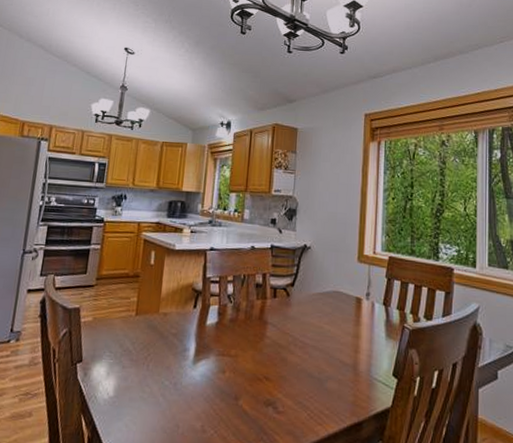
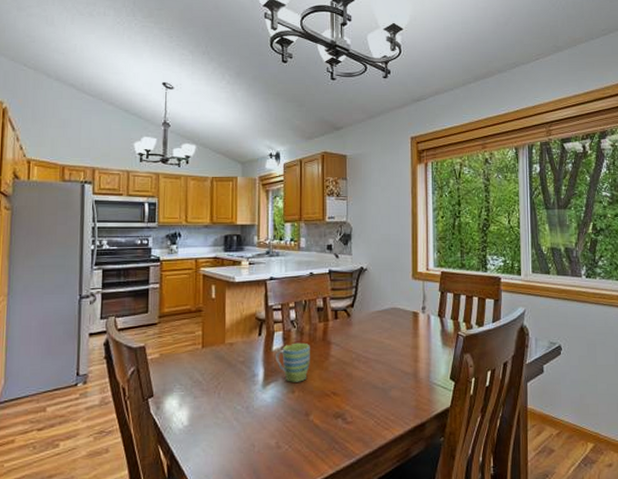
mug: none [209,319,246,362] -> present [276,342,310,382]

